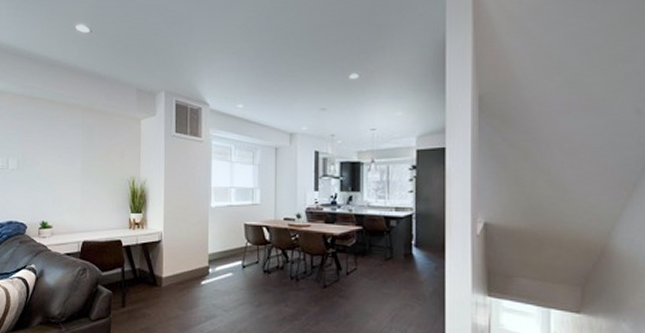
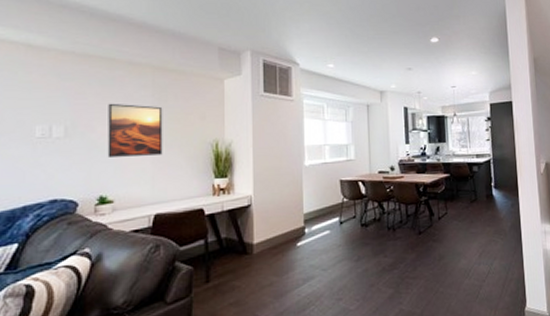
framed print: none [48,140,90,188] -> present [107,103,163,157]

